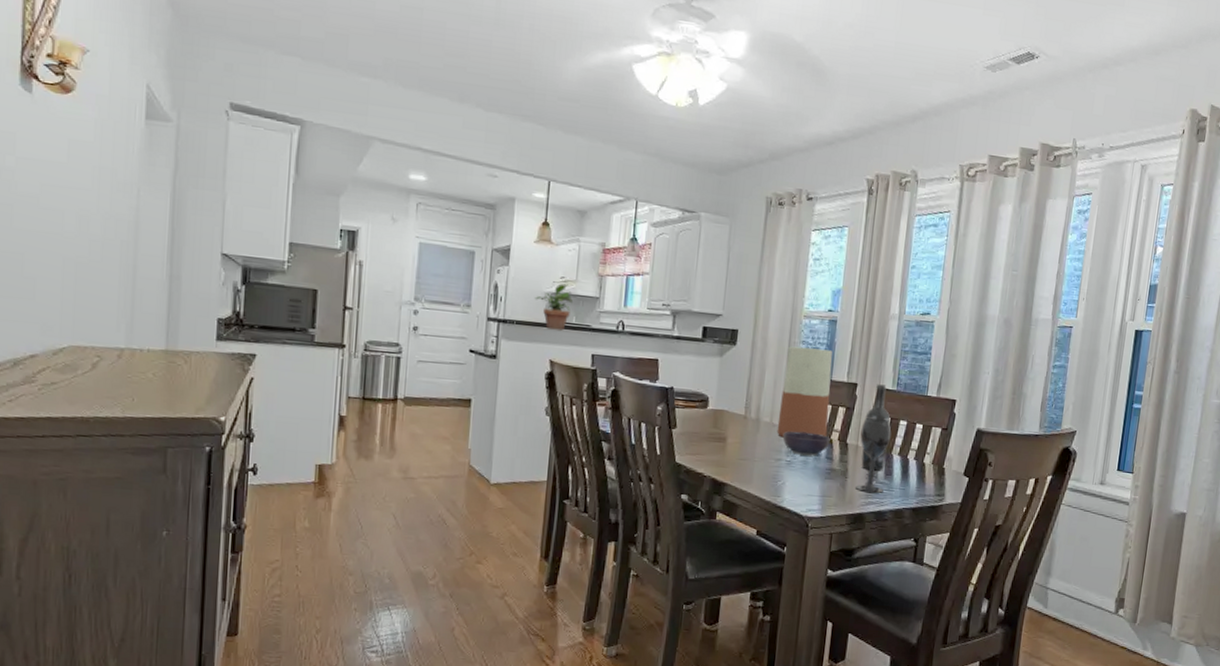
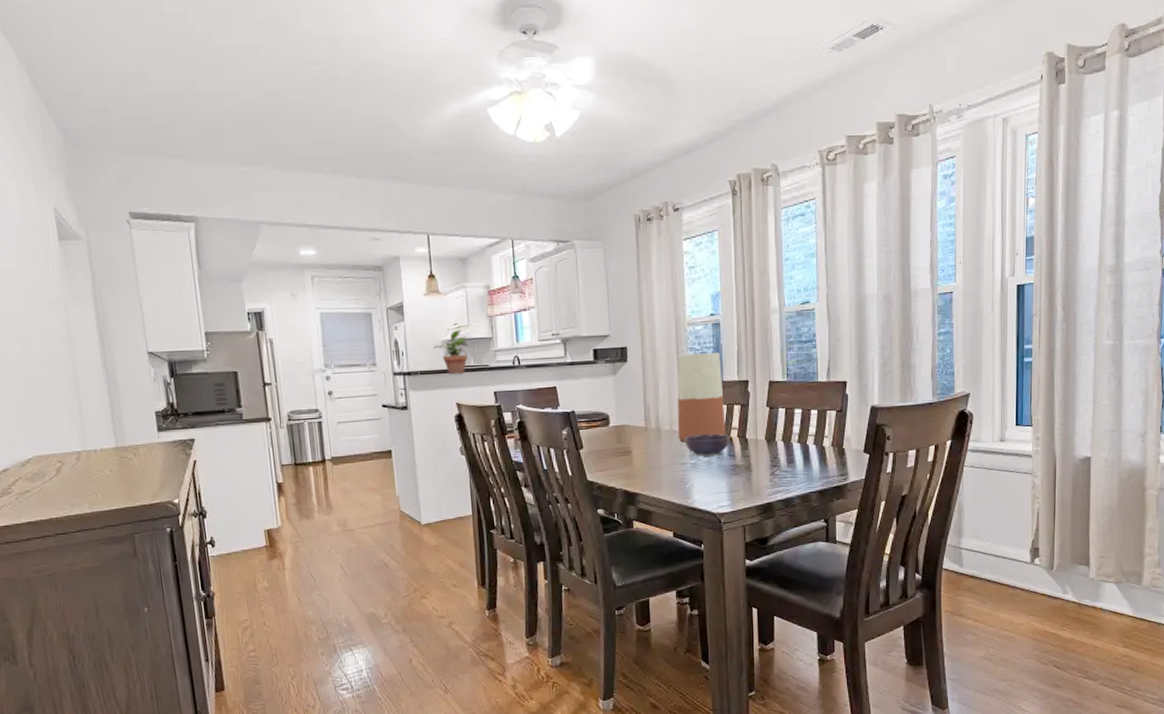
wine glass: present [856,417,892,494] -> none [758,410,788,483]
wine bottle: present [861,384,891,471] -> none [760,377,786,461]

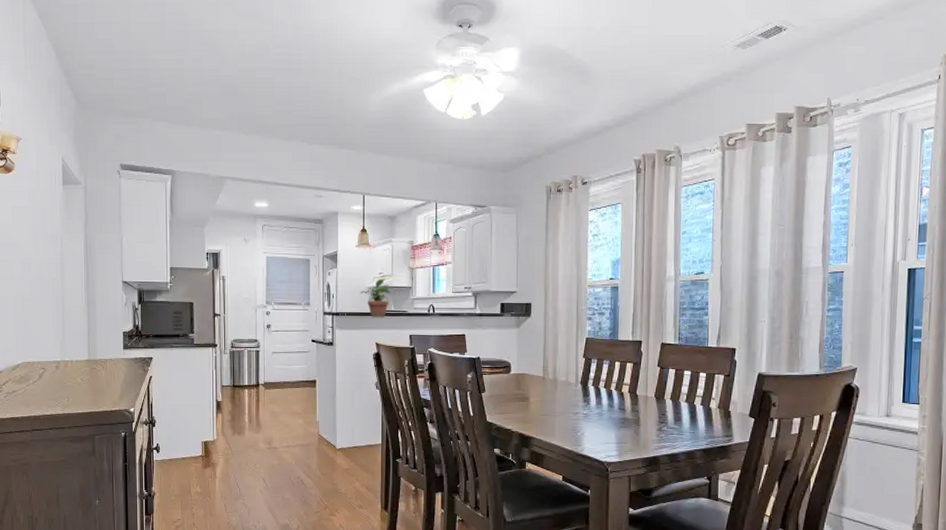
vase: present [677,352,726,443] -> none [573,313,618,394]
bowl: present [684,433,730,457] -> none [578,387,622,408]

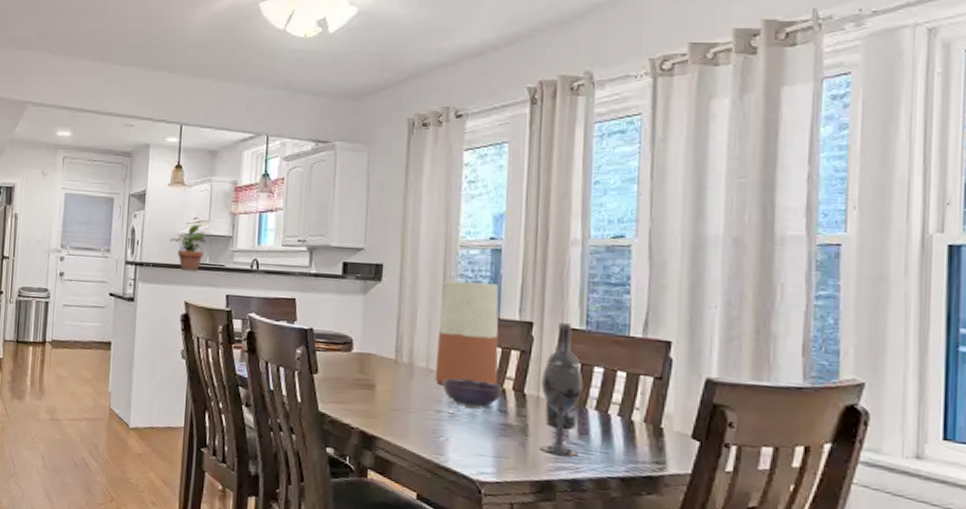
vase: none [573,313,618,394] -> present [435,280,499,386]
bowl: none [578,387,622,408] -> present [442,378,503,409]
wine glass: none [648,370,677,438] -> present [540,362,583,457]
wine bottle: none [651,340,675,418] -> present [545,322,581,429]

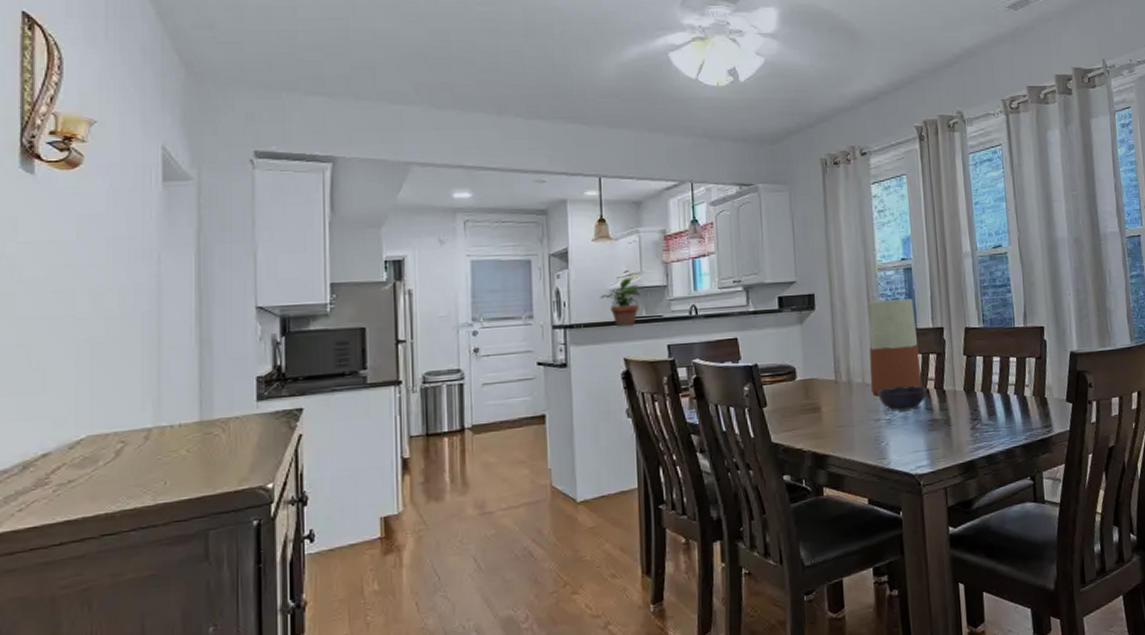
wine glass: present [540,362,583,457] -> none [955,358,990,438]
wine bottle: present [545,322,581,429] -> none [957,324,986,414]

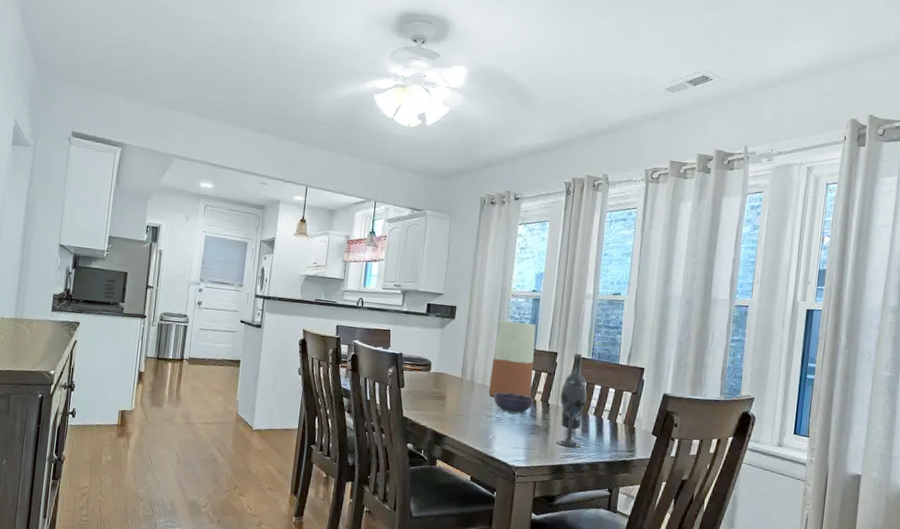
potted plant: present [600,277,640,327] -> none [292,268,322,306]
wine glass: none [955,358,990,438] -> present [556,381,588,448]
wine bottle: none [957,324,986,414] -> present [561,353,587,429]

